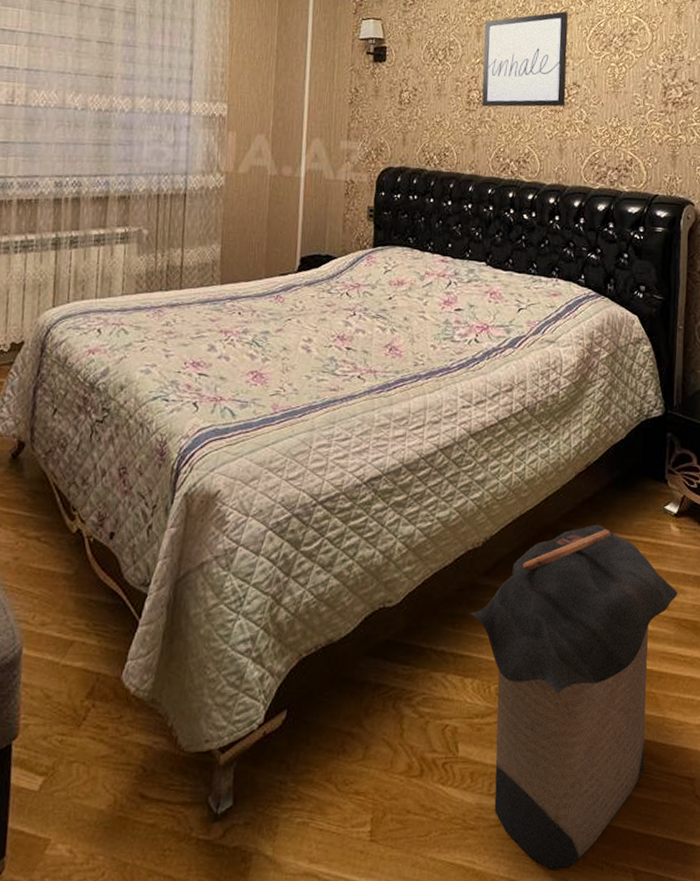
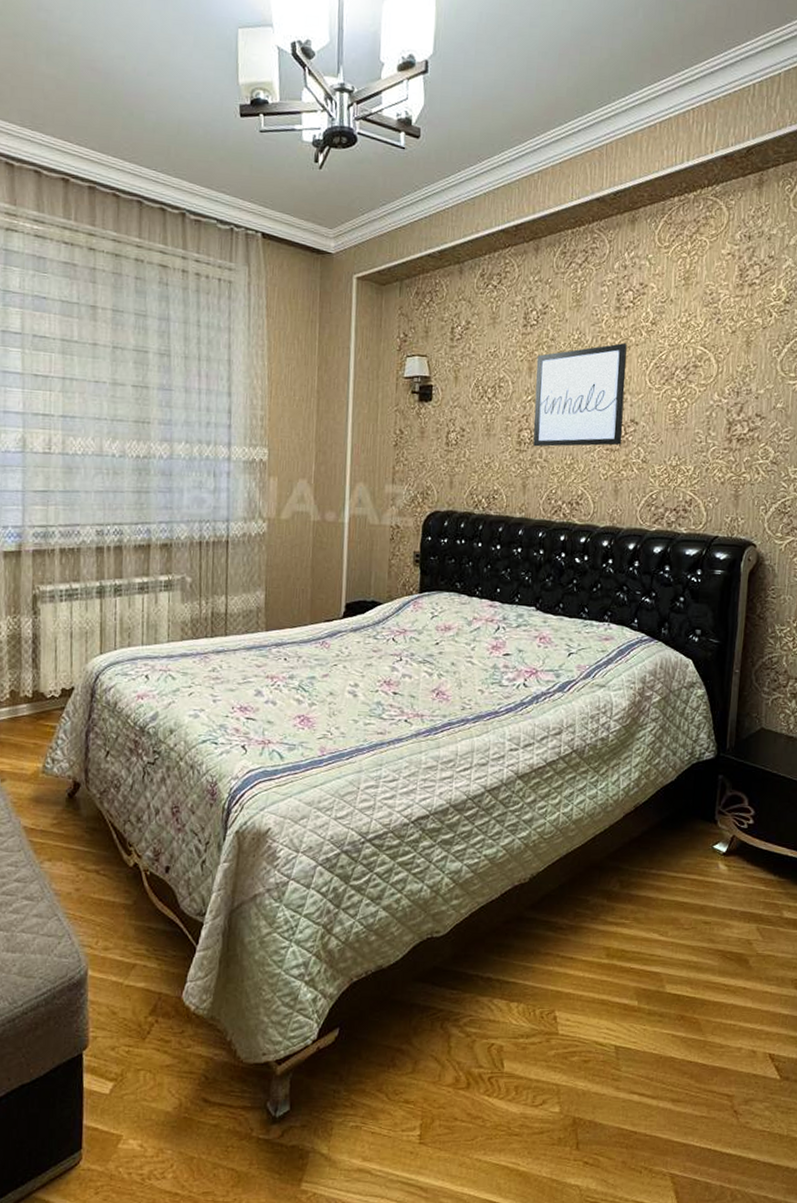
laundry hamper: present [470,524,678,871] -> none [516,862,724,1173]

